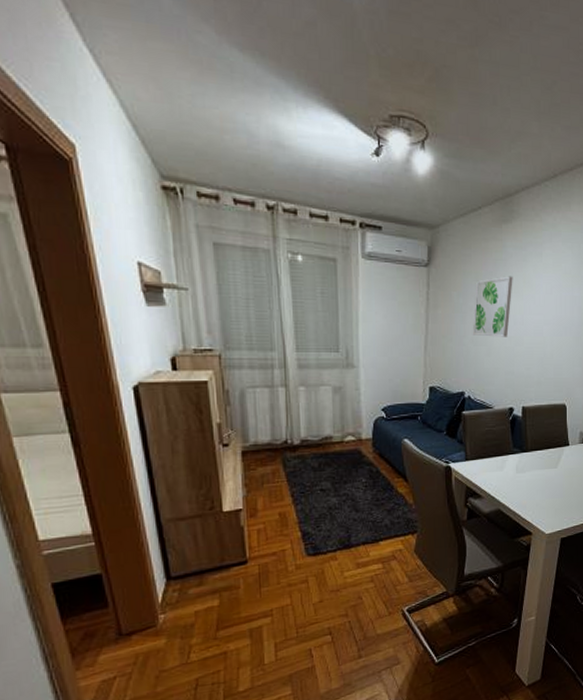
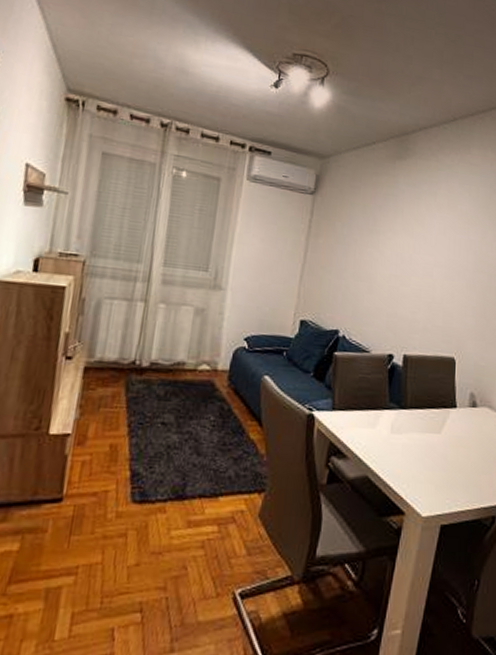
wall art: present [472,276,513,337] -> none [354,211,404,276]

